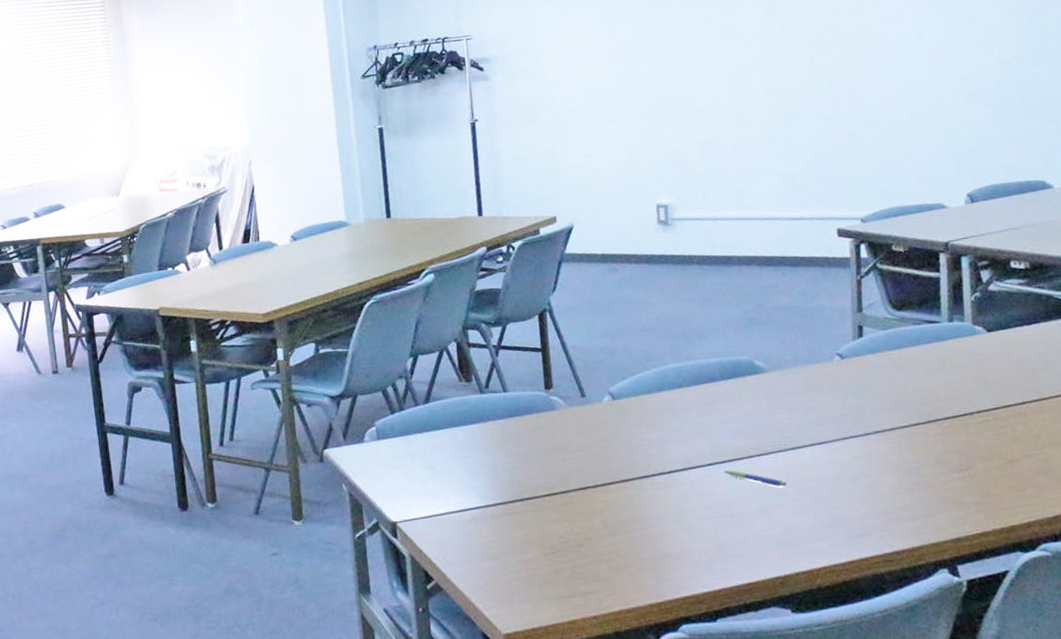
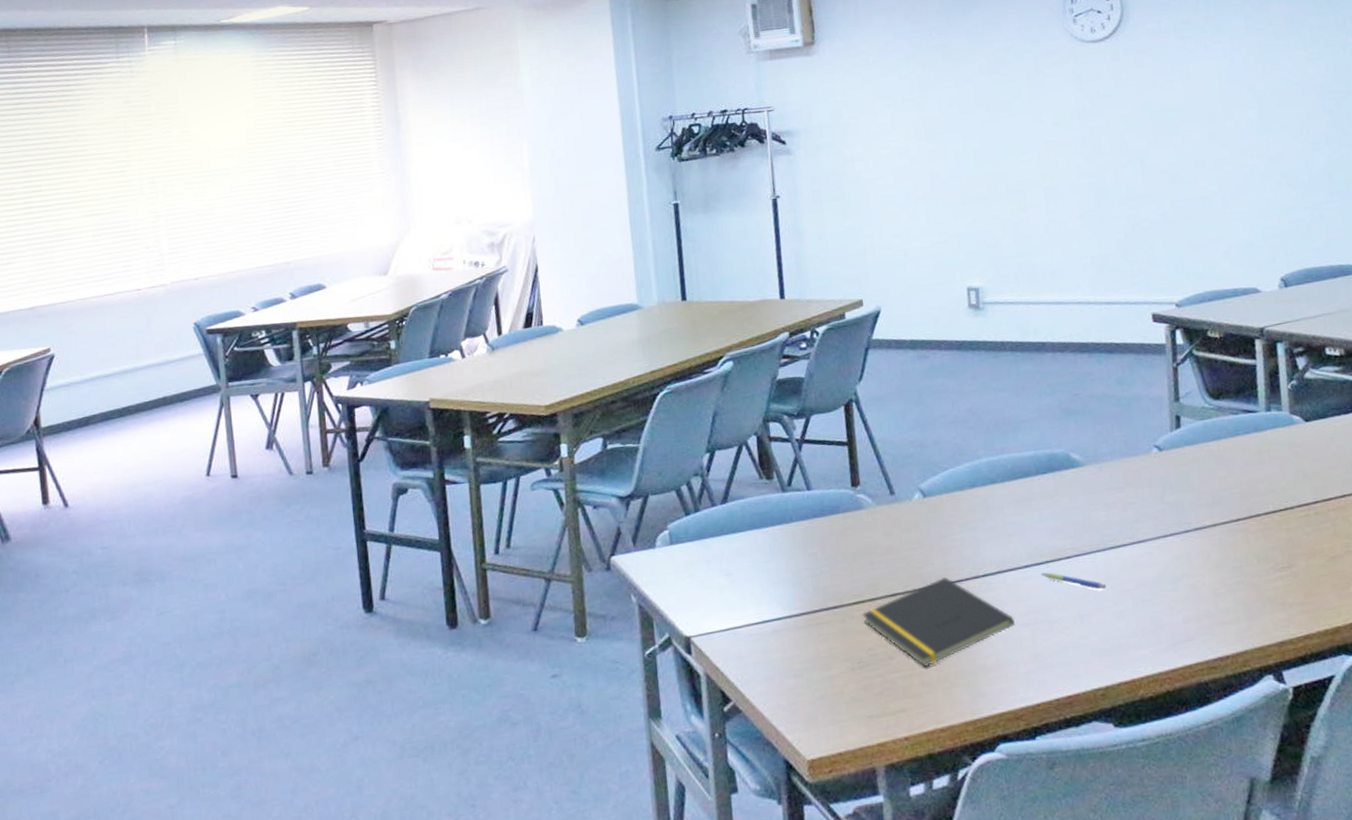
notepad: none [555,472,698,554] -> present [862,577,1015,668]

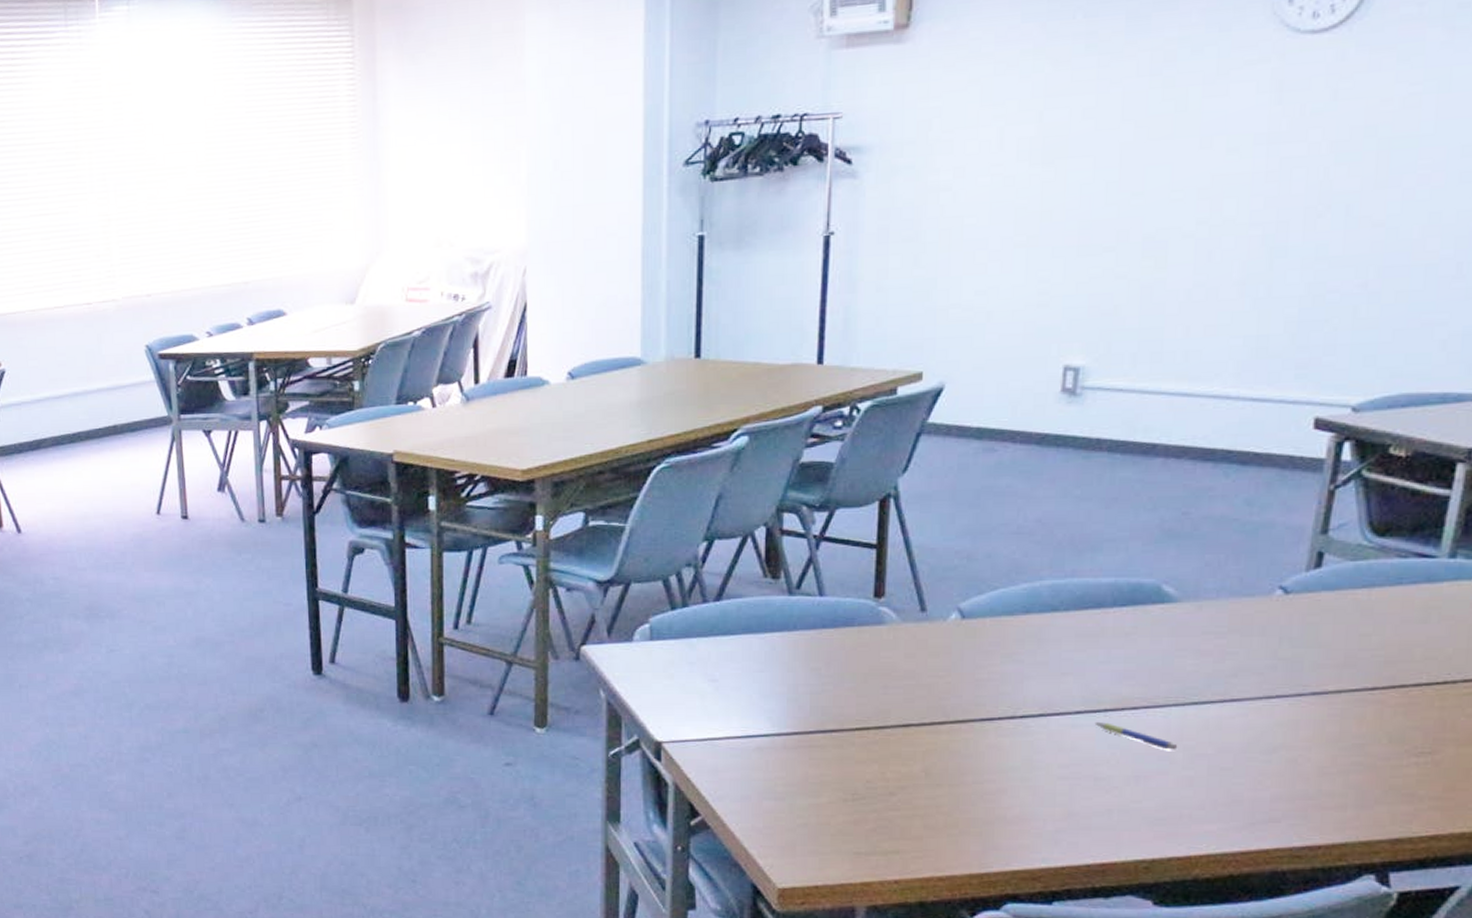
notepad: present [862,577,1015,668] -> none [865,712,1051,810]

